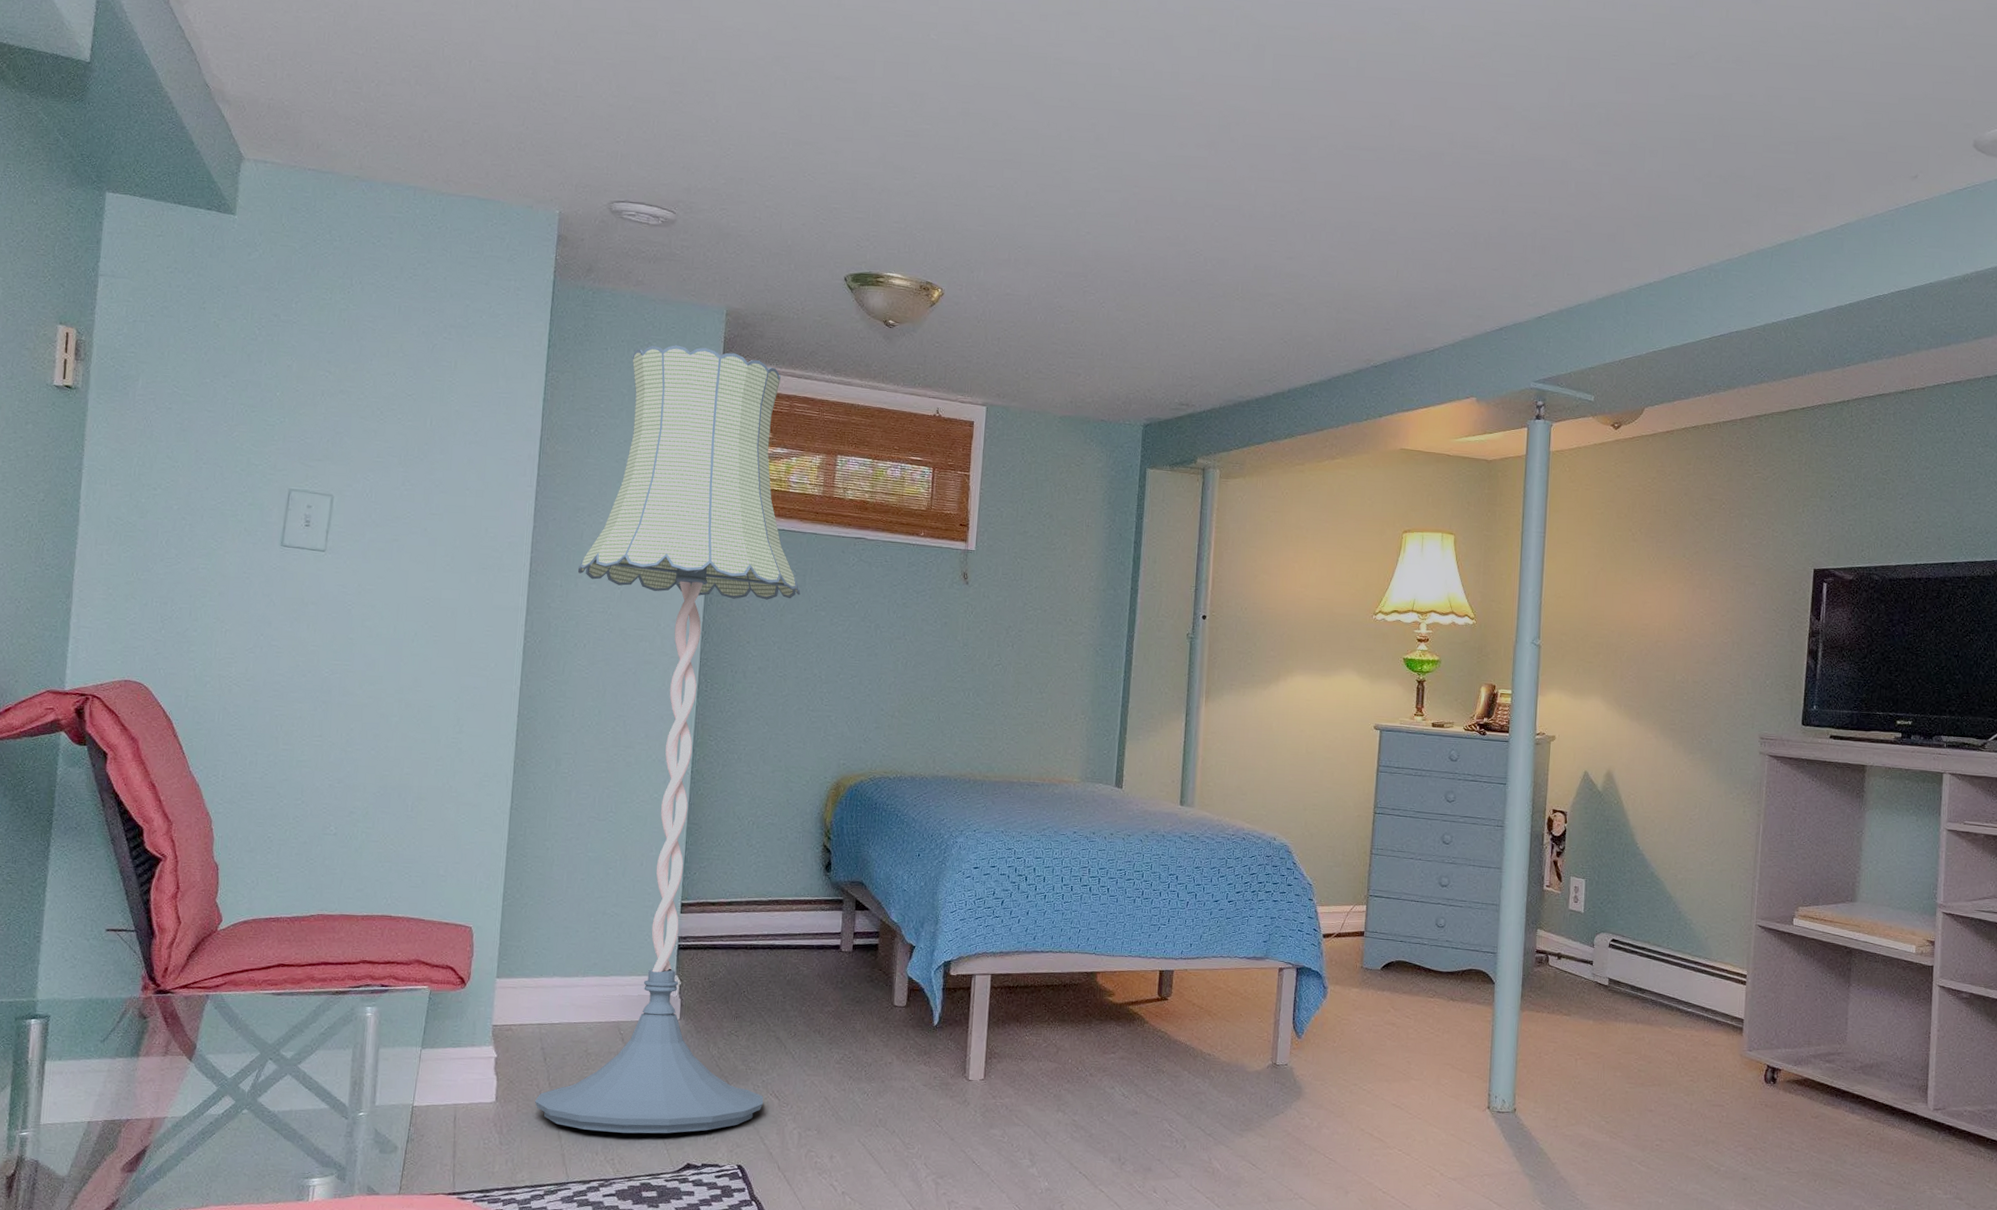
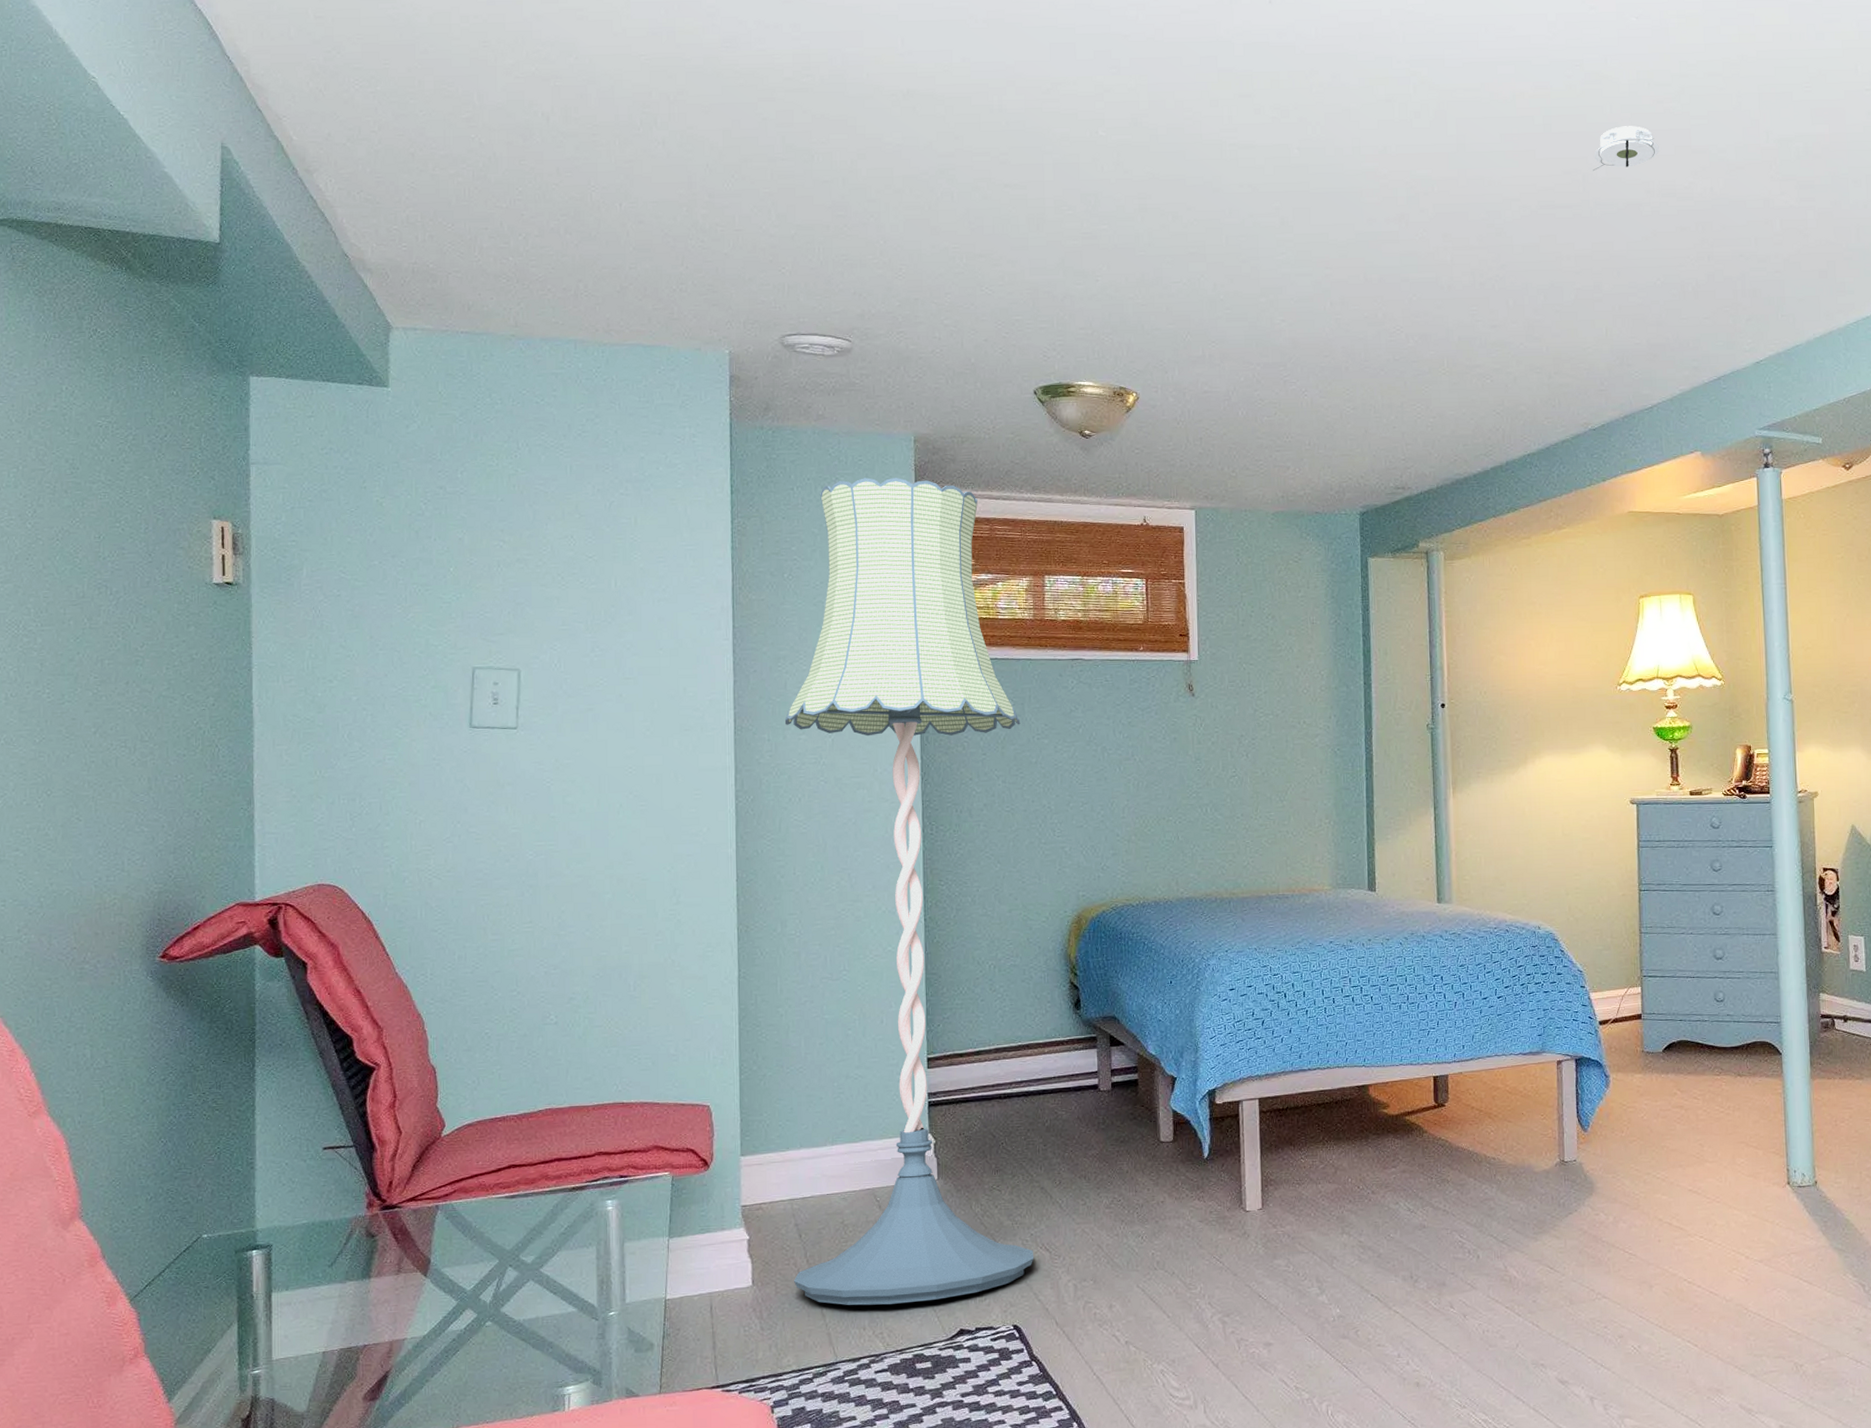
smoke detector: none [1399,76,1466,118] -> present [1592,126,1659,172]

